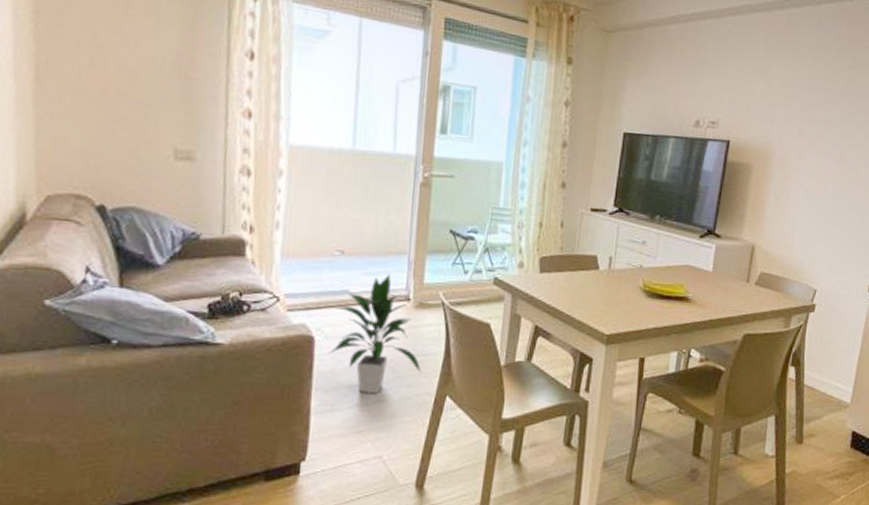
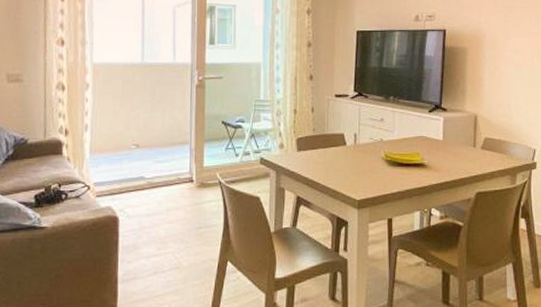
indoor plant: present [328,274,422,394] -> none [130,161,206,262]

